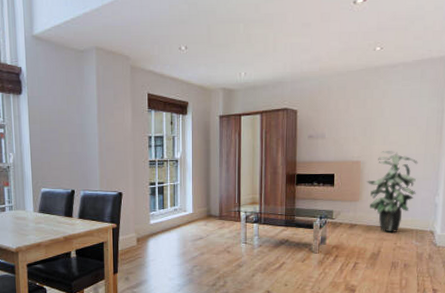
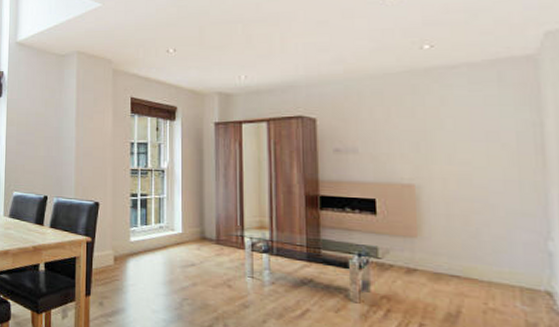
indoor plant: present [367,151,418,232] -> none [427,173,512,287]

